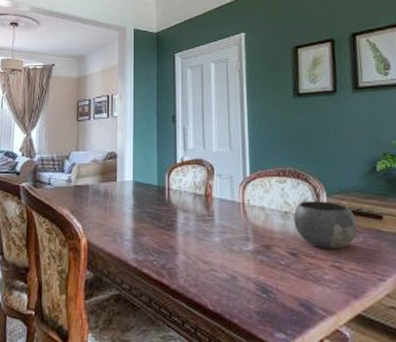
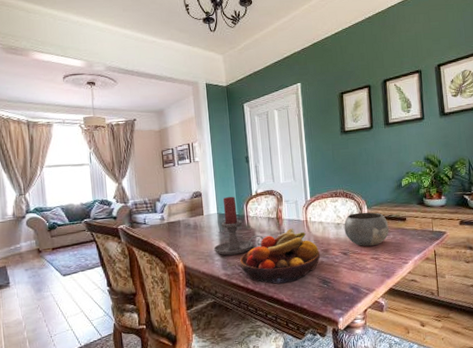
candle holder: none [124,161,187,236] -> present [213,196,264,256]
fruit bowl: none [154,210,260,284] -> present [239,228,321,284]

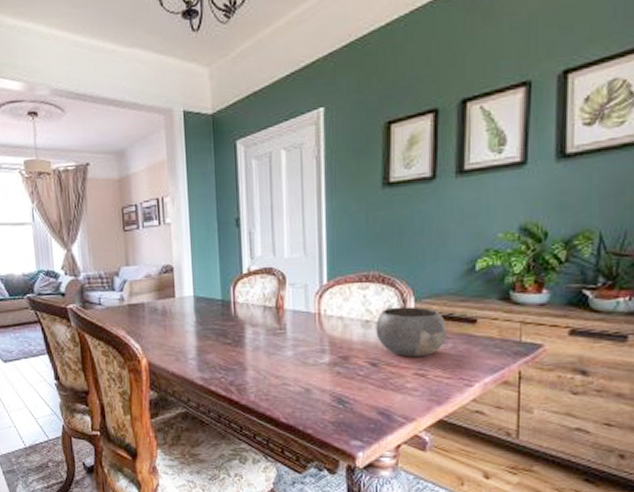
candle holder: present [213,196,264,256] -> none [187,273,257,354]
fruit bowl: present [239,228,321,284] -> none [221,323,337,397]

